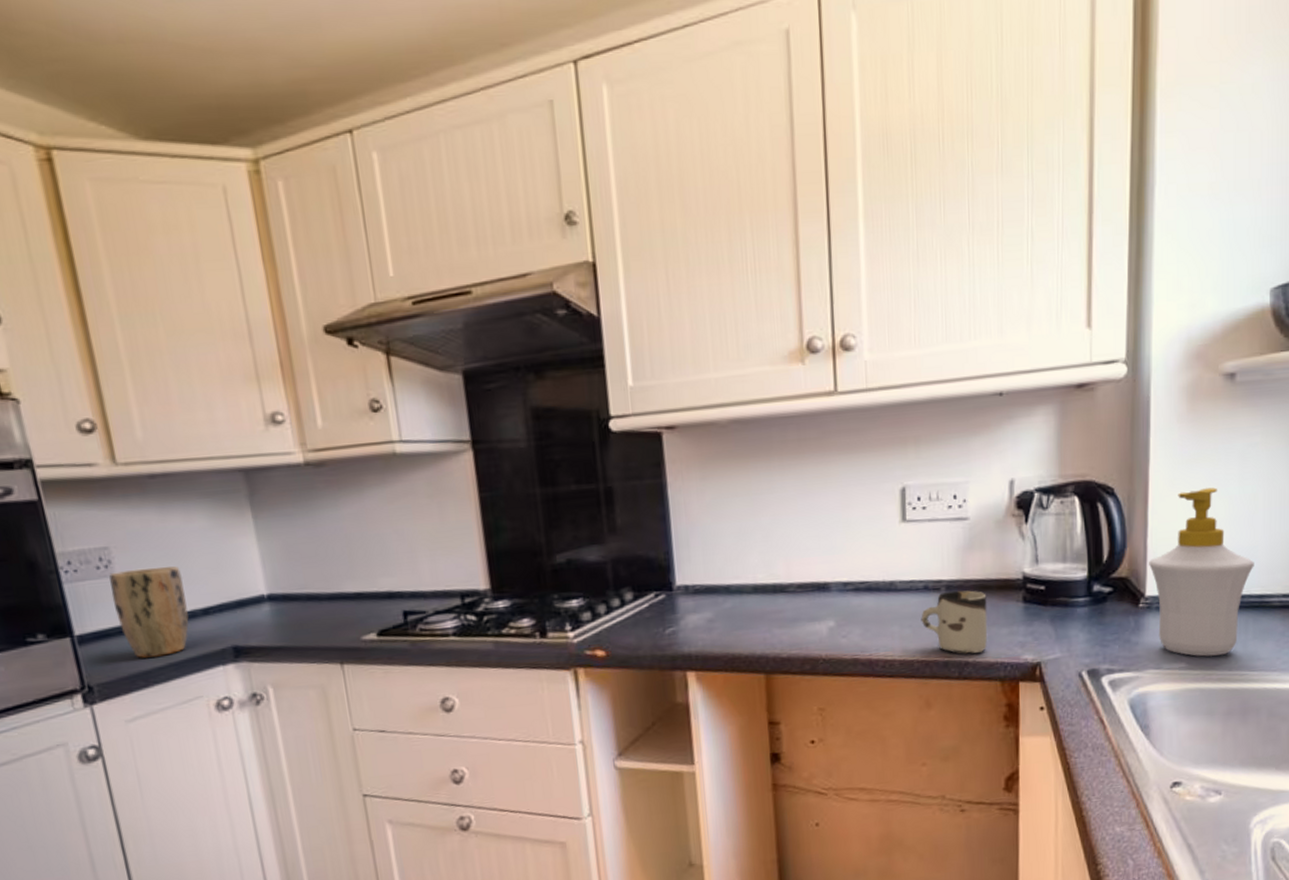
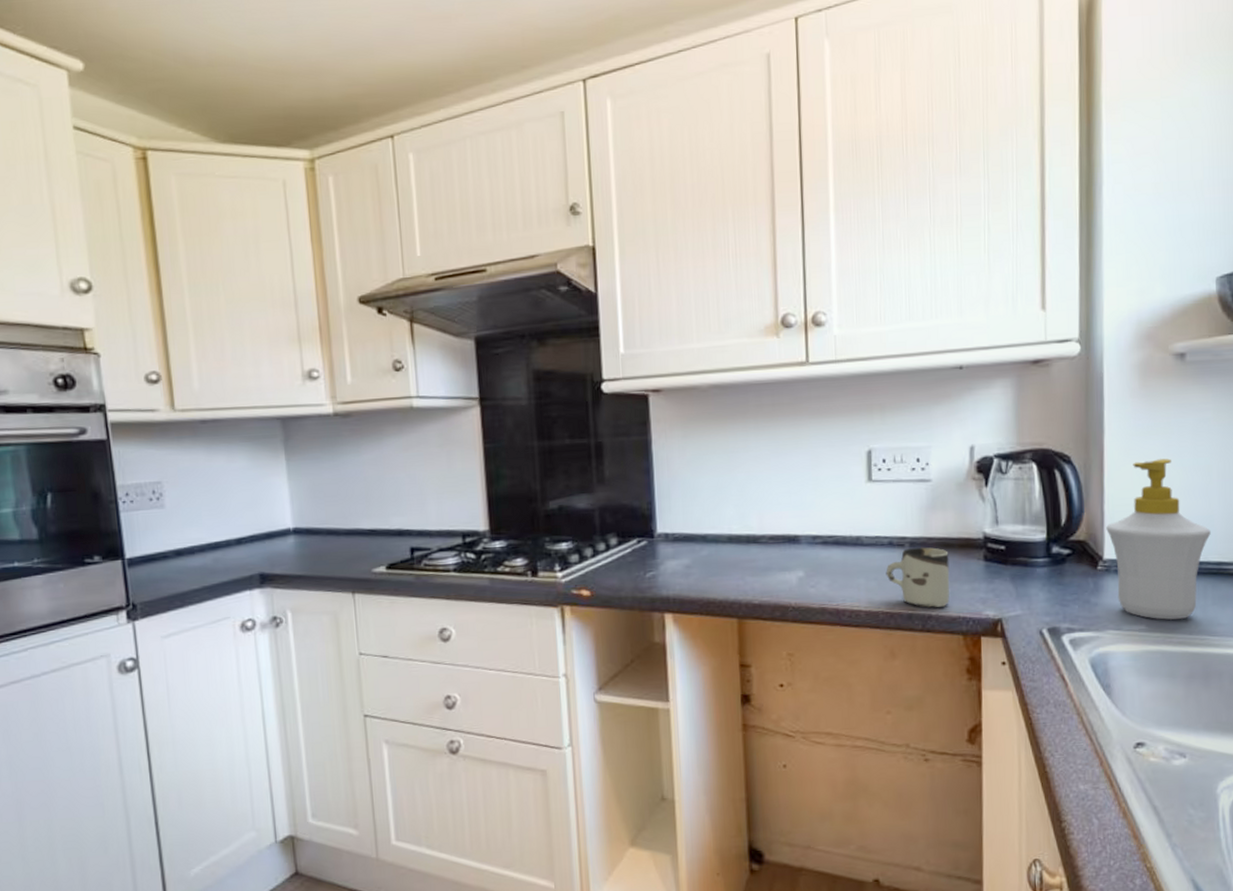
plant pot: present [109,566,189,658] -> none [160,500,224,581]

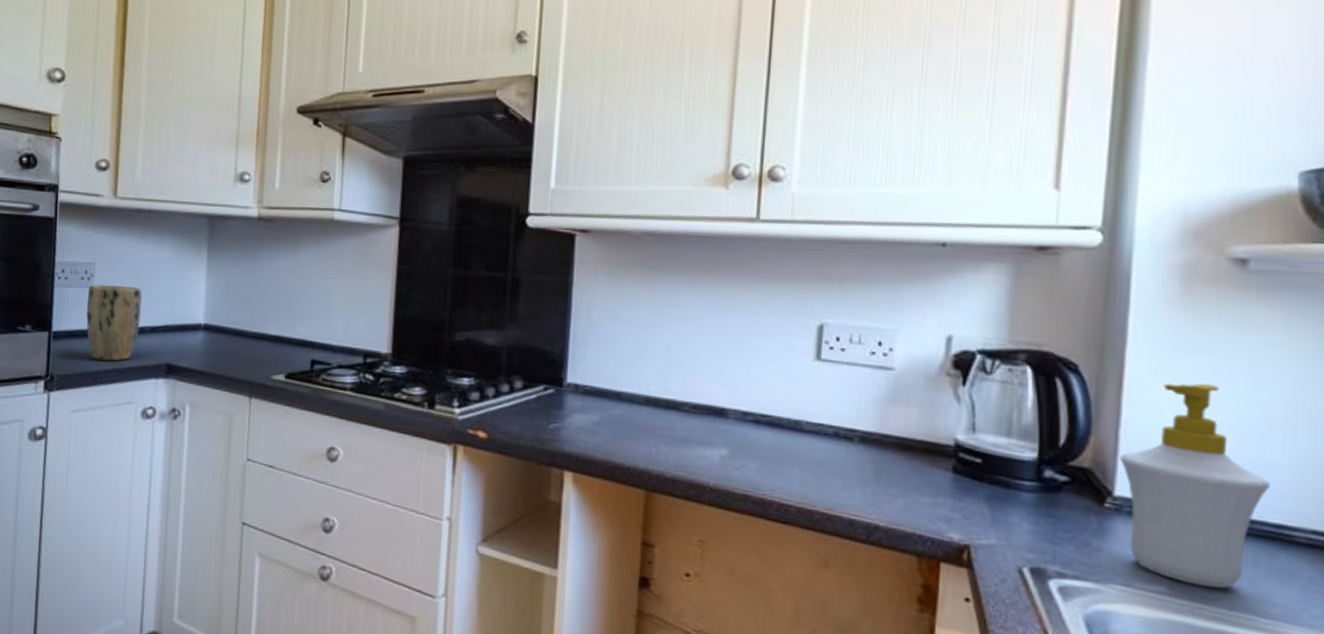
plant pot: none [160,500,224,581] -> present [86,284,142,361]
cup: present [886,547,950,608] -> none [827,442,908,519]

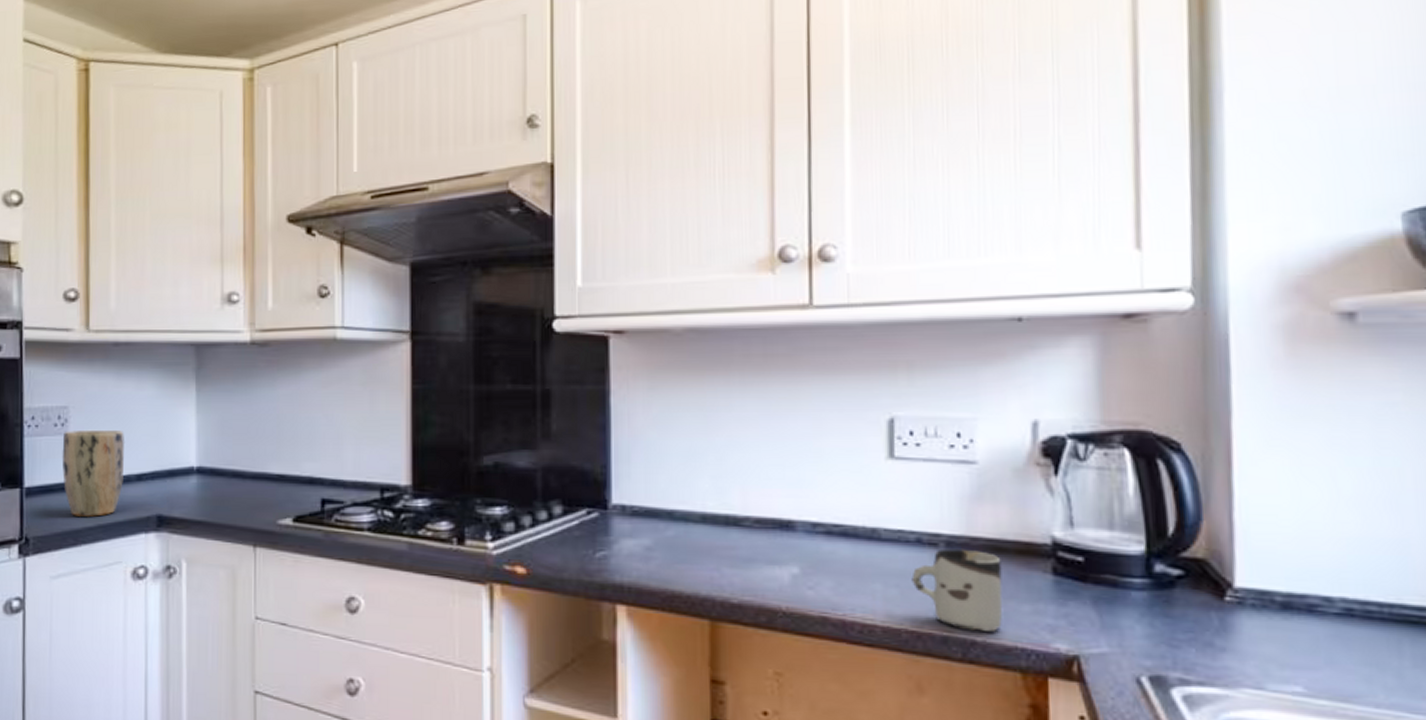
cup: none [827,442,908,519] -> present [911,548,1003,631]
soap bottle: present [1120,383,1270,589] -> none [1237,455,1406,684]

